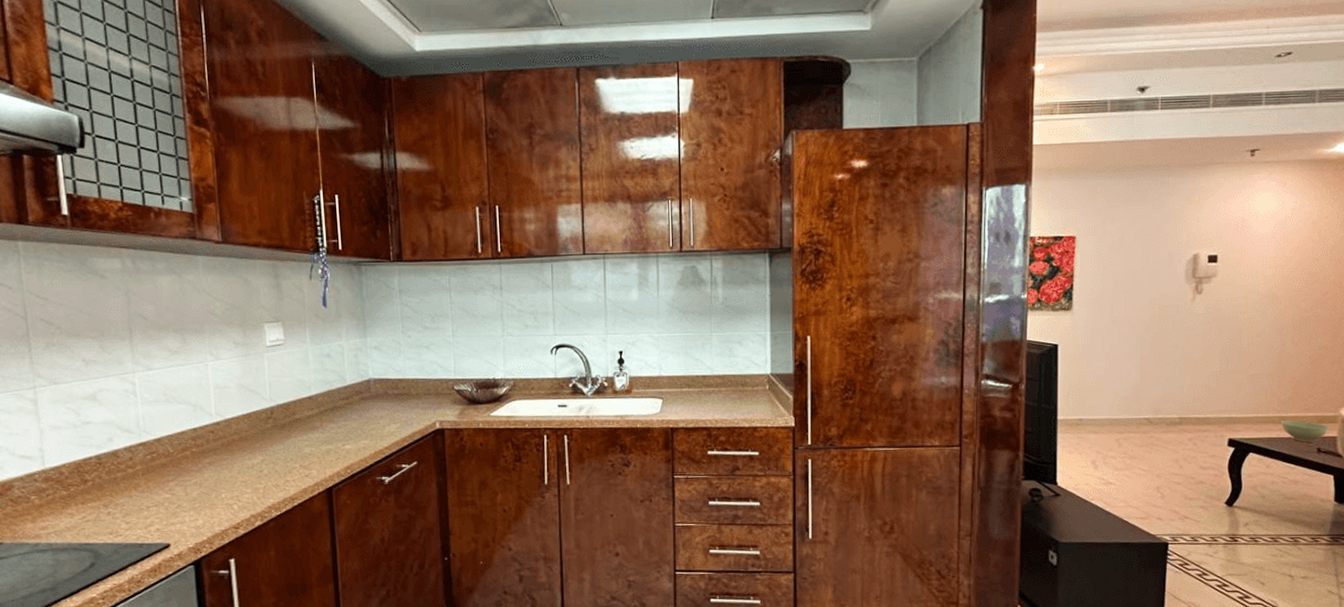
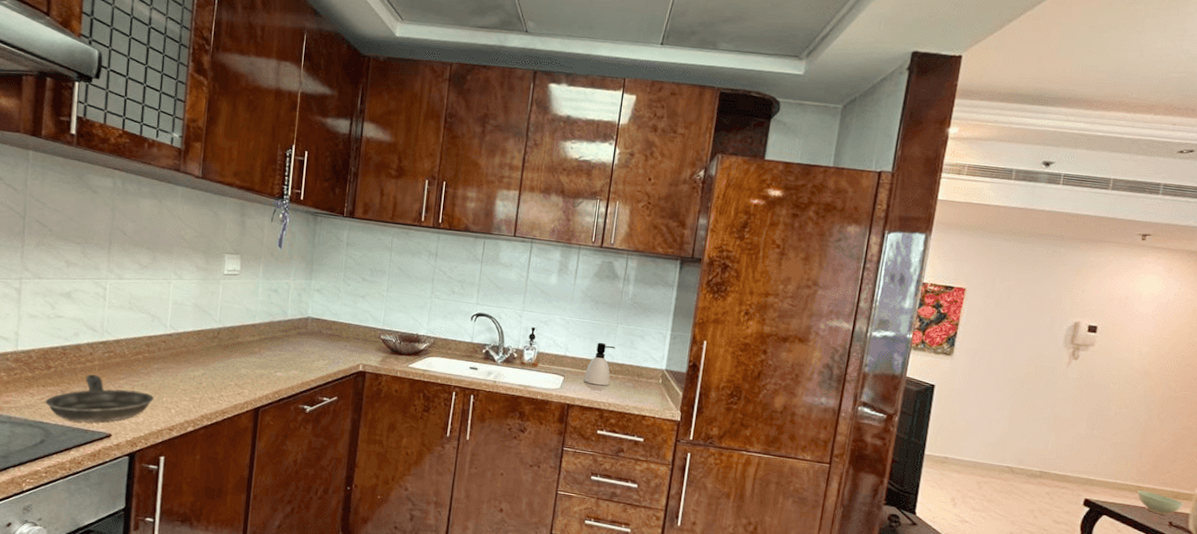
frying pan: none [88,480,211,536] -> present [45,374,154,423]
soap dispenser: none [684,355,714,409] -> present [583,342,616,391]

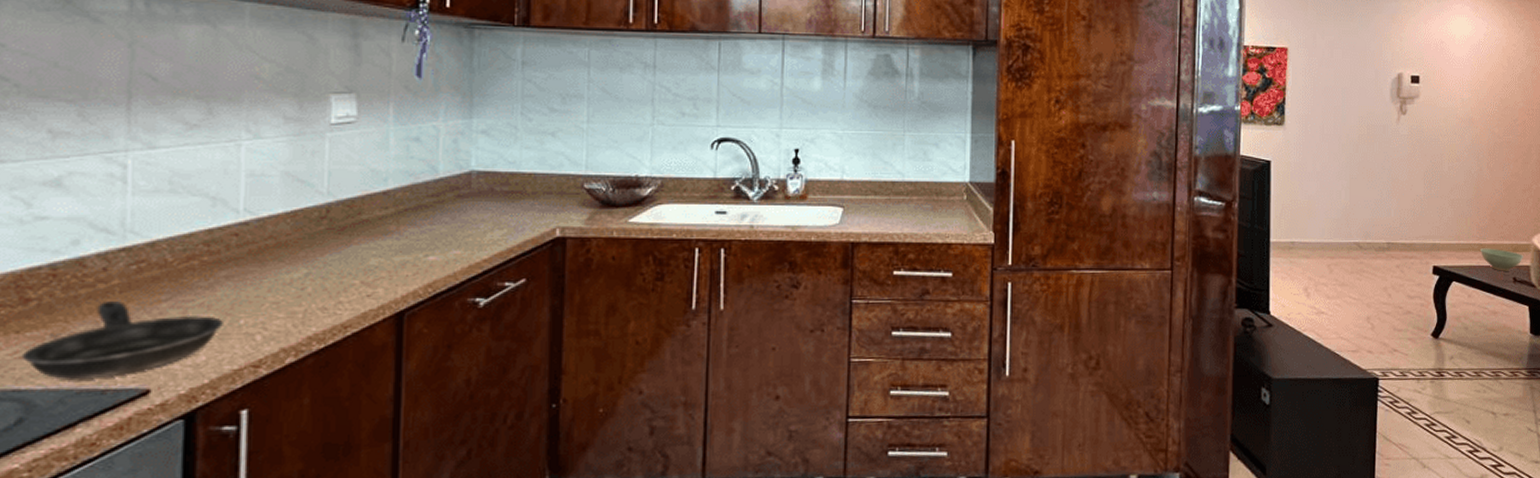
soap dispenser: present [583,342,616,391] -> none [869,157,906,220]

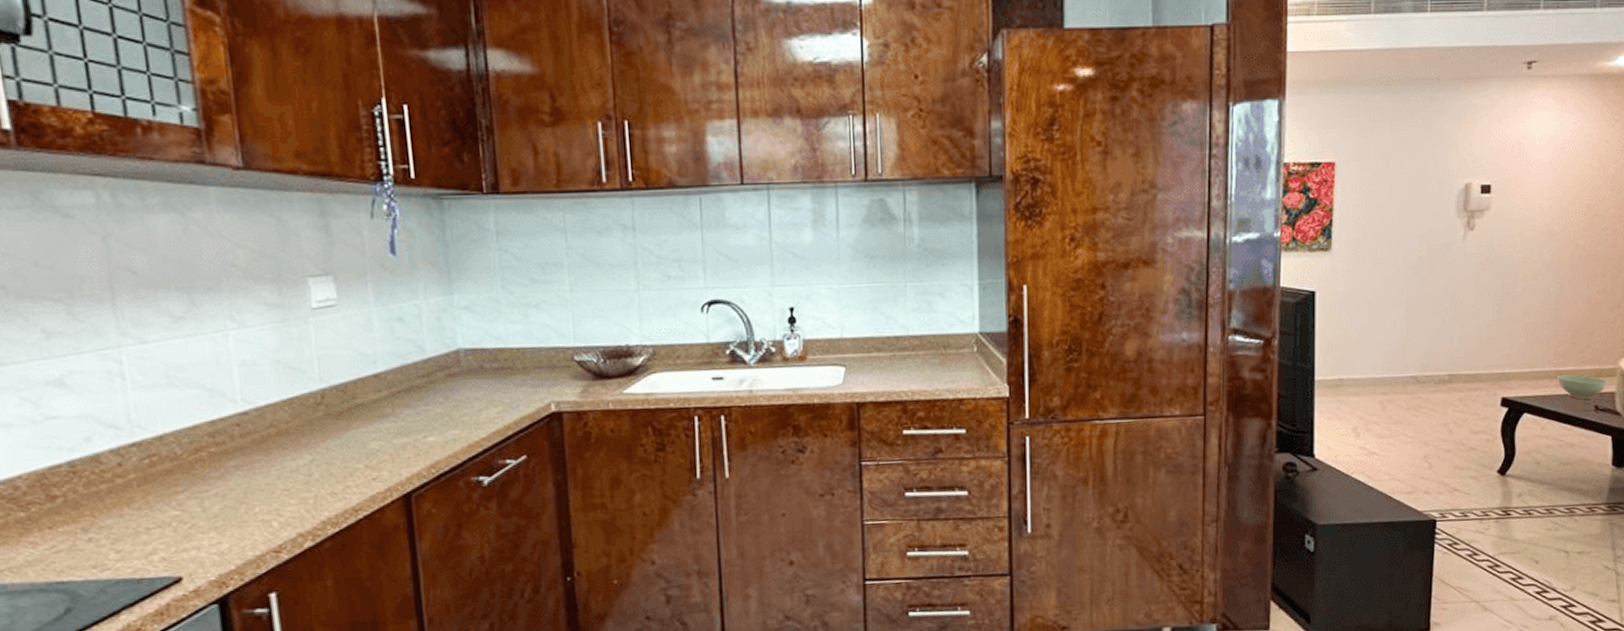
frying pan: present [22,300,223,380] -> none [59,493,240,571]

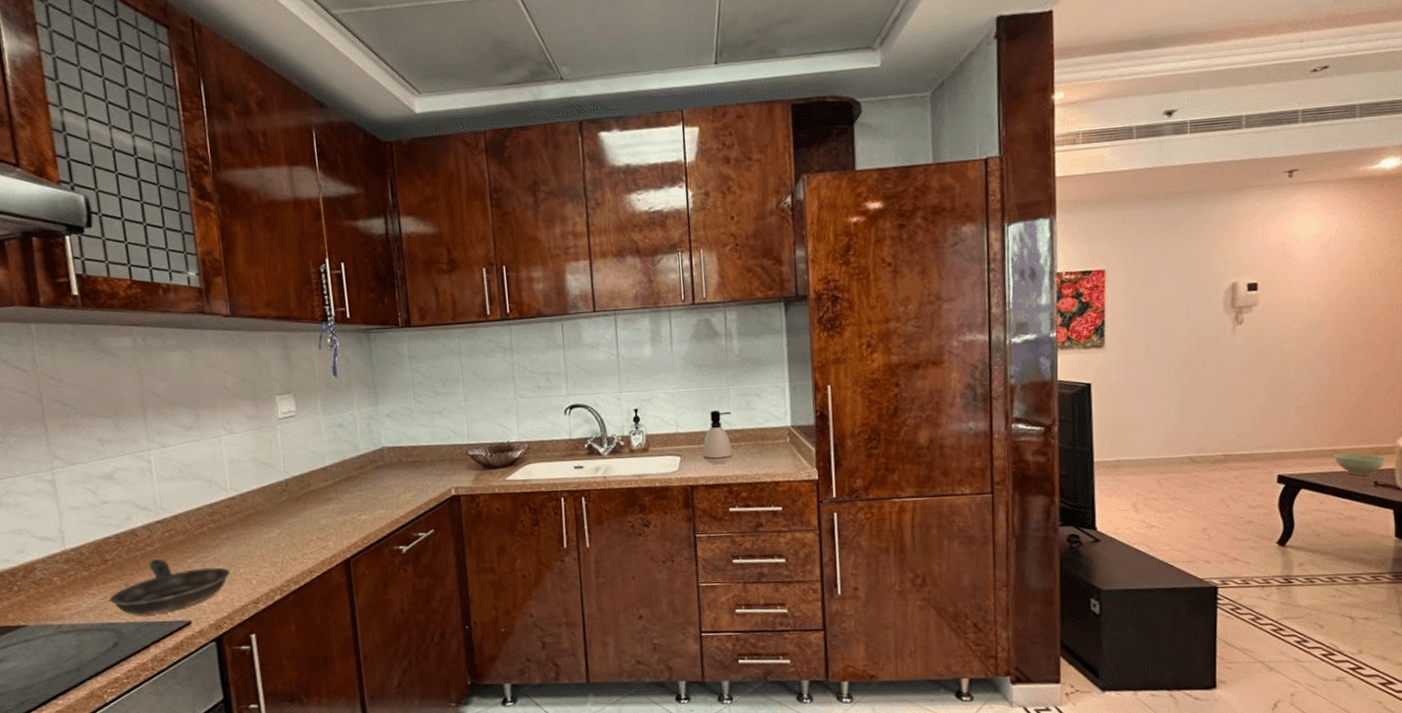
frying pan: none [59,493,240,571] -> present [110,558,230,615]
soap dispenser: none [872,311,909,378] -> present [702,410,732,465]

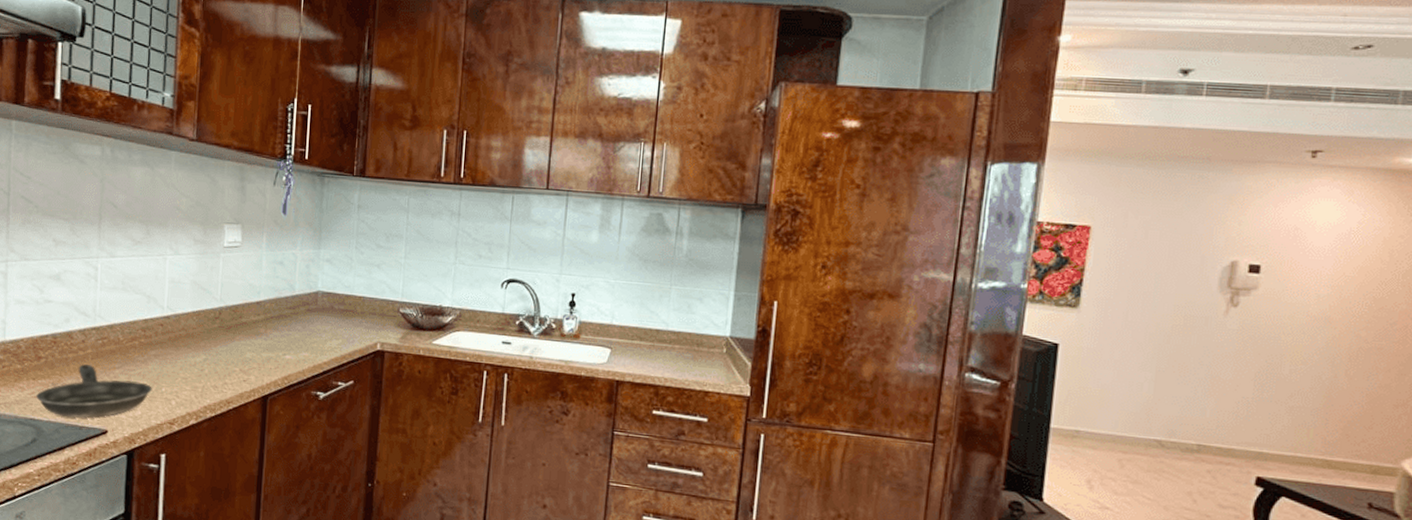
soap dispenser: present [702,410,732,465] -> none [634,307,670,364]
bowl: present [1333,453,1386,476] -> none [1323,465,1386,495]

